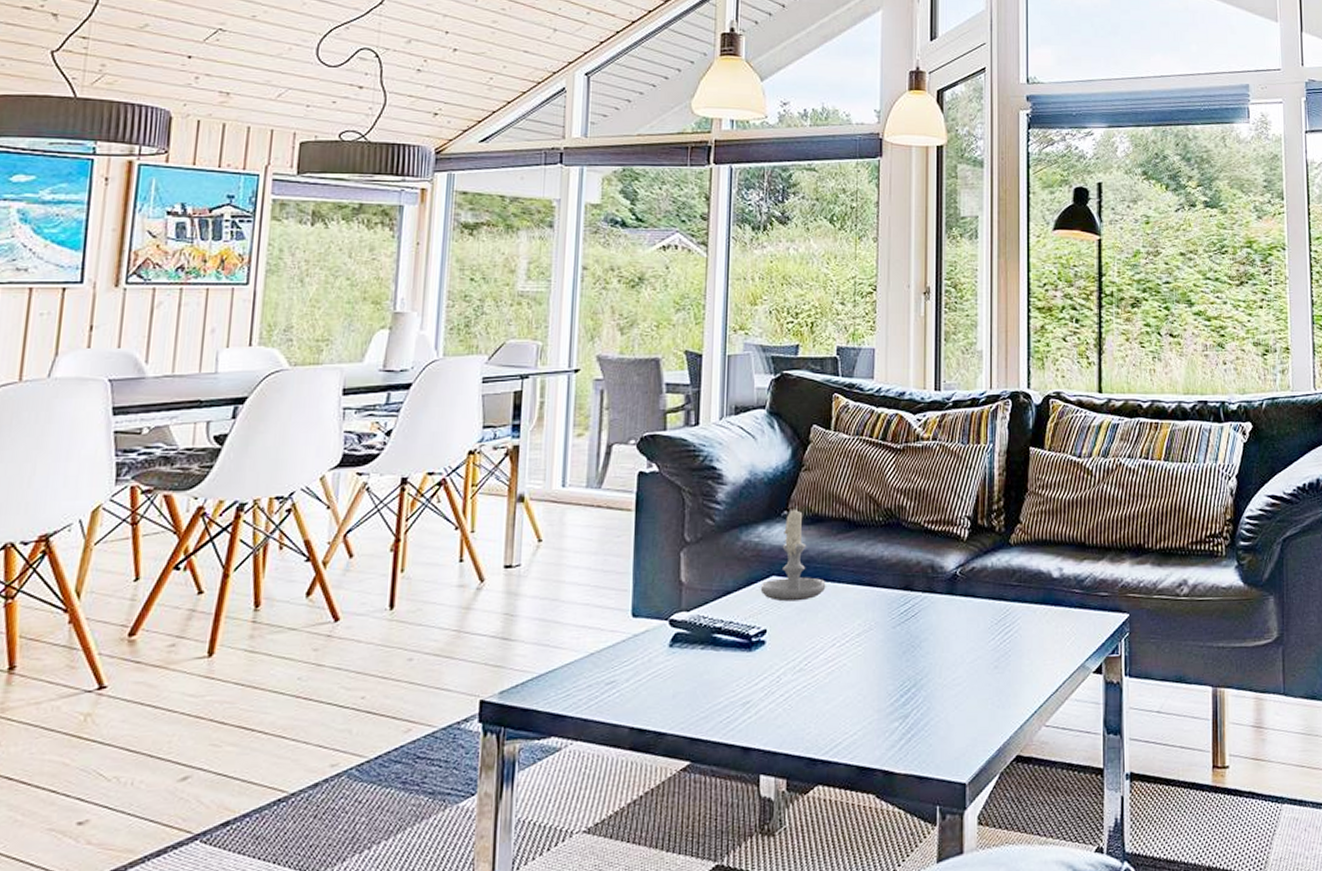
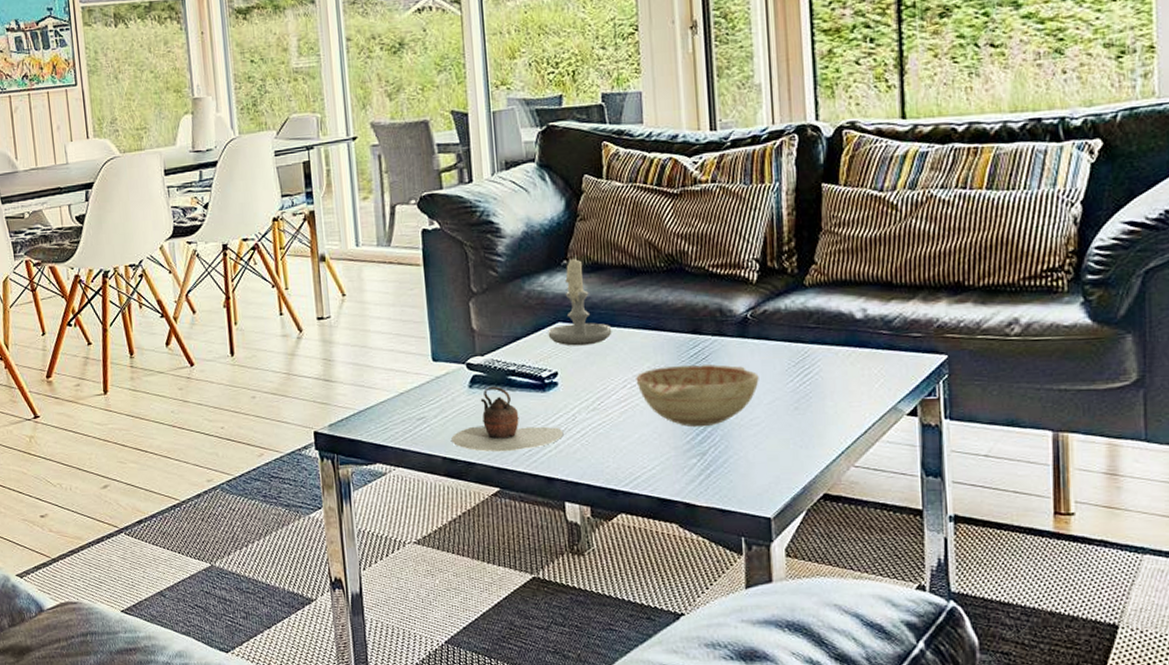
teapot: none [642,645,766,720] -> present [451,386,564,452]
decorative bowl: none [845,622,964,688] -> present [636,364,759,427]

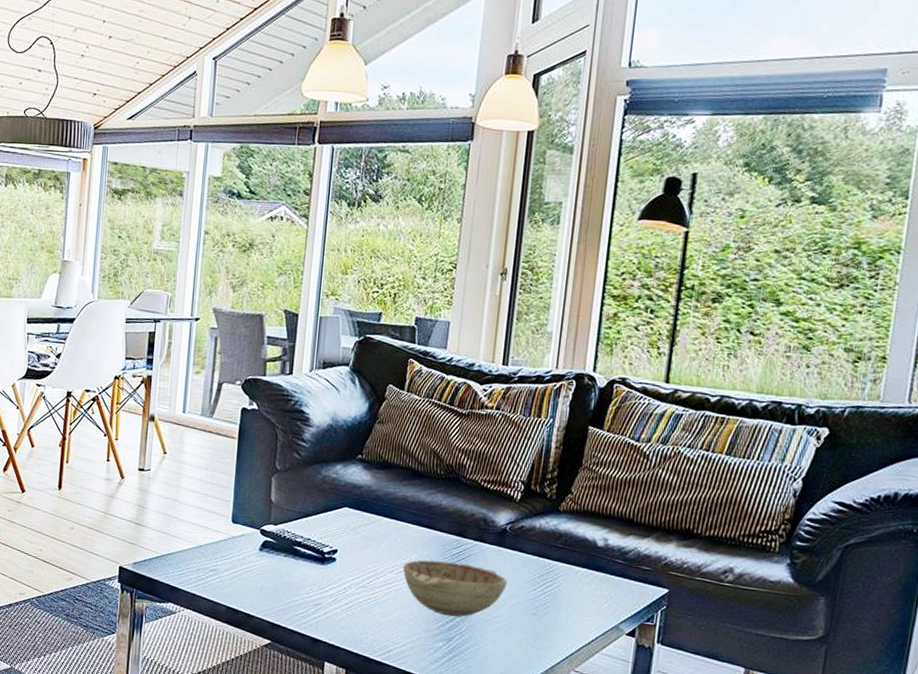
teapot: present [451,386,564,452] -> none [237,552,334,612]
candle: present [548,255,612,346] -> none [334,452,390,531]

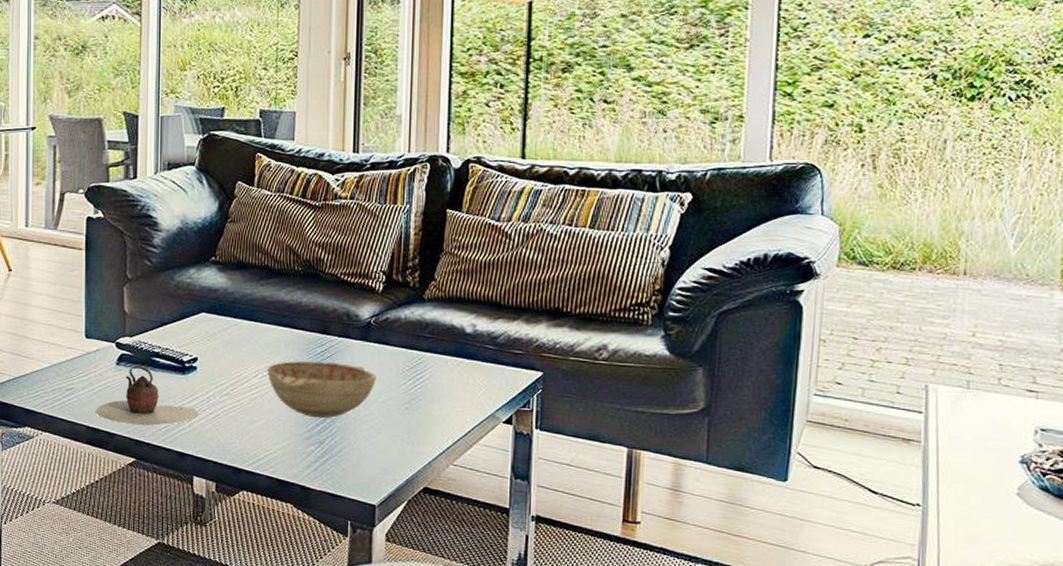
teapot: none [237,552,334,612] -> present [96,365,198,426]

